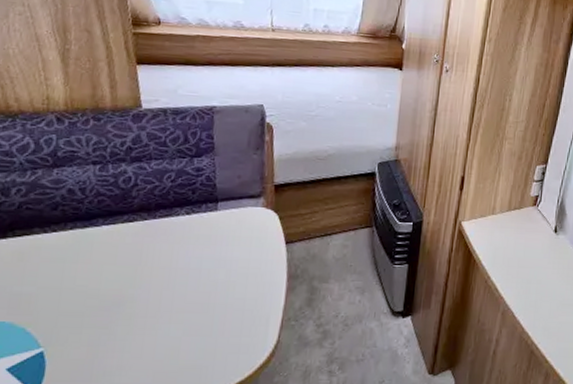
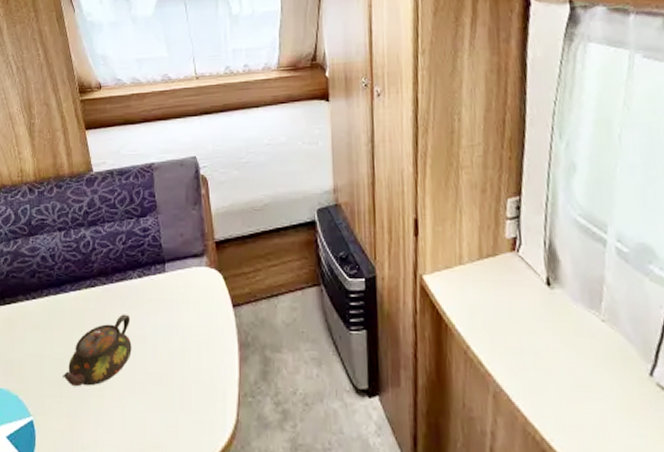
teapot: none [85,248,173,318] -> present [63,314,132,387]

